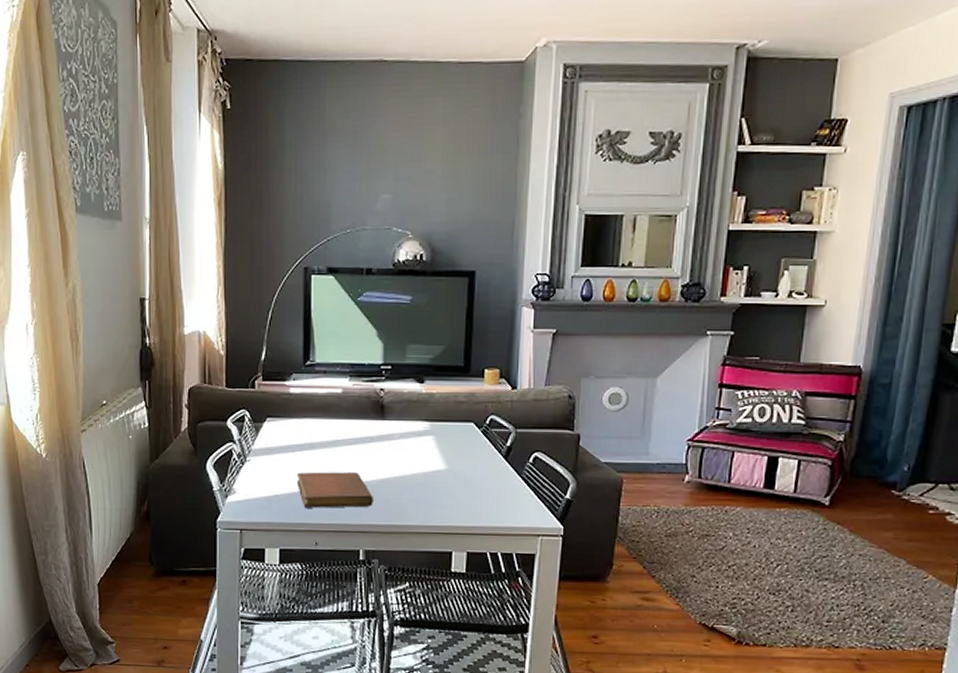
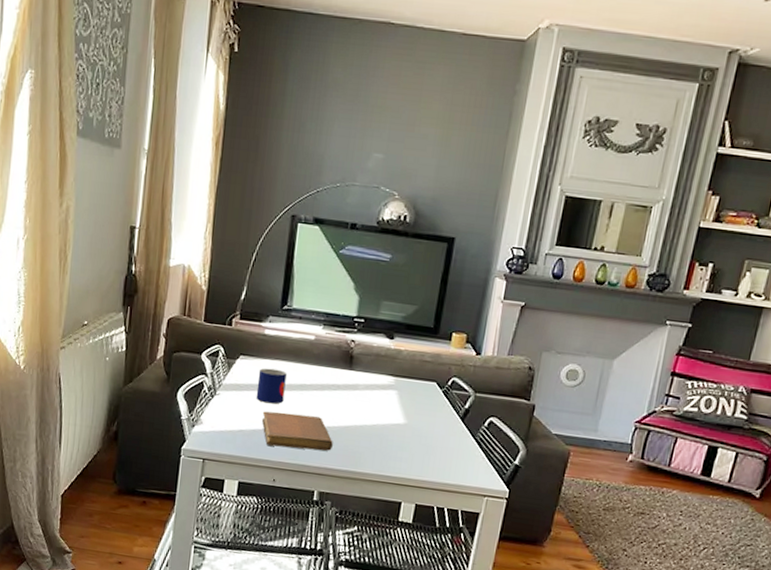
mug: none [288,428,317,464] -> present [256,368,287,404]

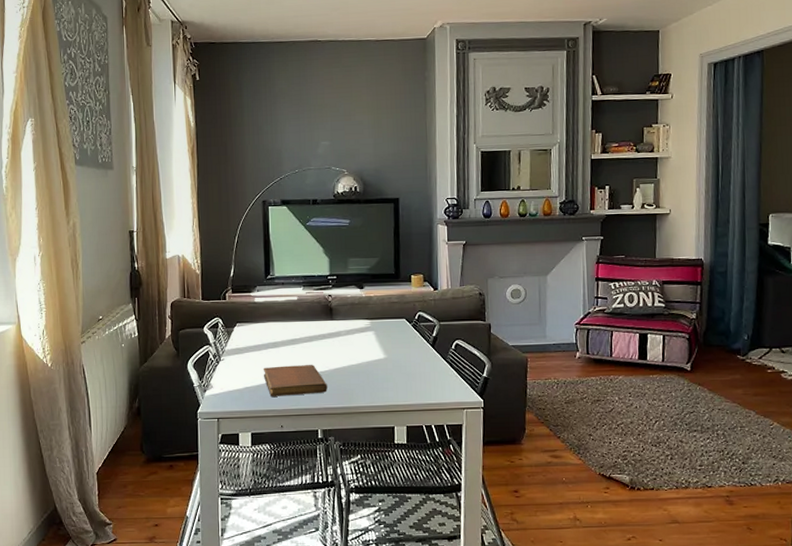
mug: present [256,368,287,404] -> none [254,330,279,361]

